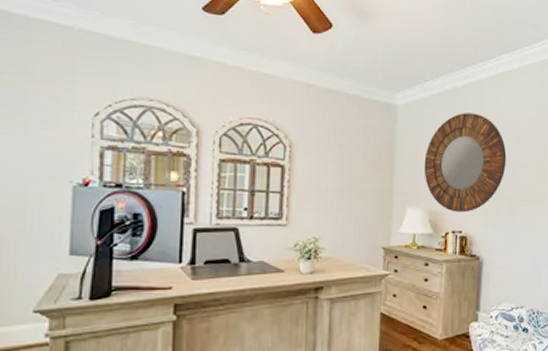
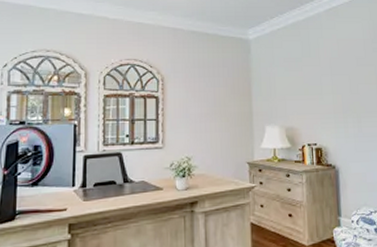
home mirror: present [424,112,507,213] -> none [277,41,349,127]

